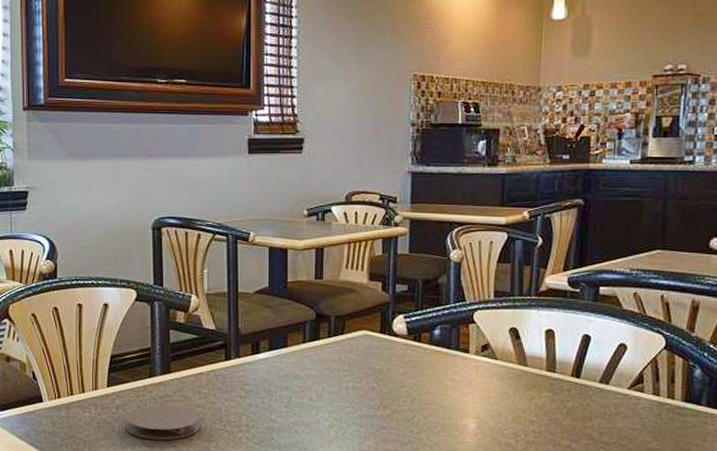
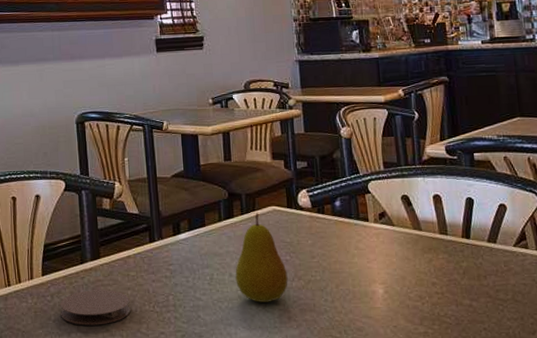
fruit: none [315,336,373,429] -> present [235,213,288,302]

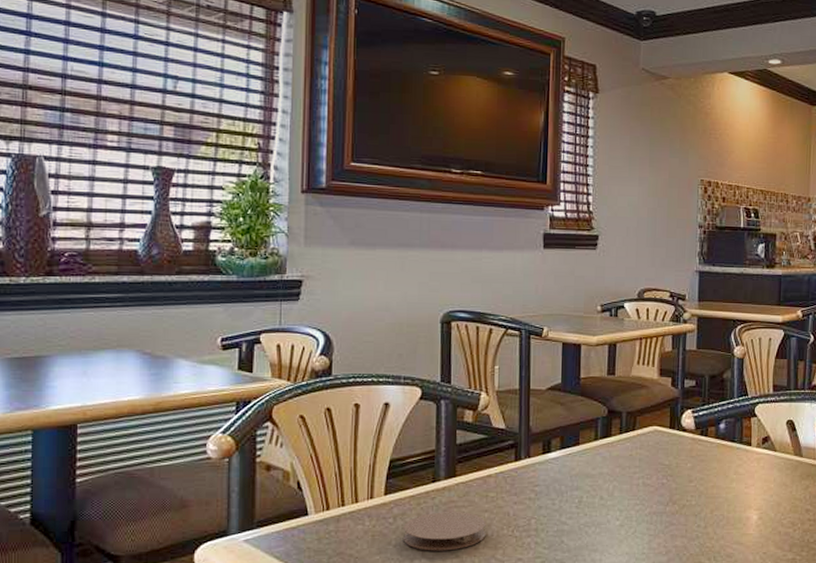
fruit: present [235,213,288,302] -> none [606,433,662,527]

